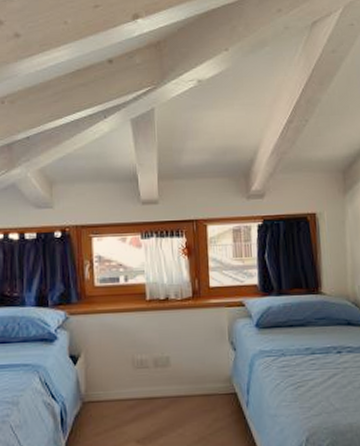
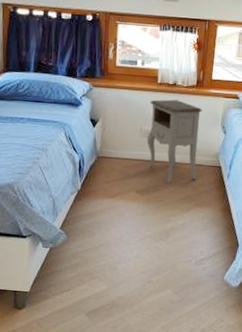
nightstand: none [140,317,210,424] -> present [146,99,202,183]

